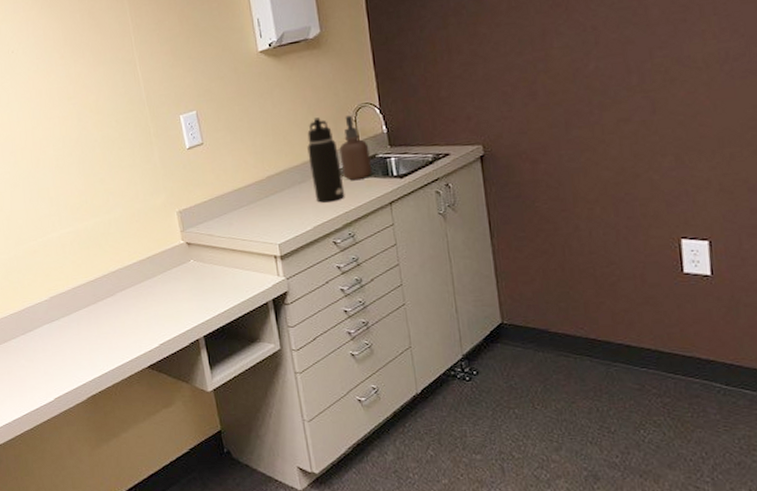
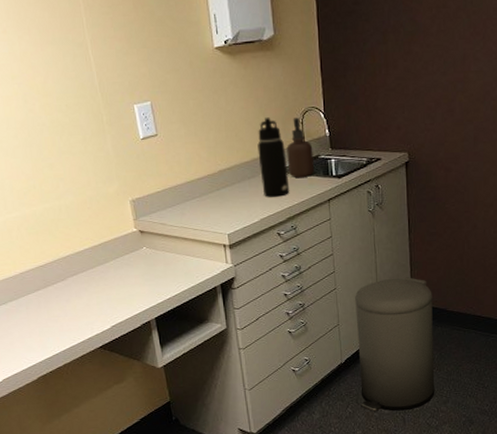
pedal bin: none [429,290,542,457] -> present [355,277,435,412]

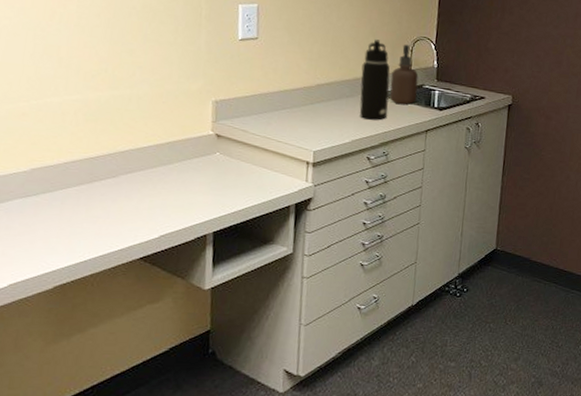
pedal bin: present [355,277,435,412] -> none [425,220,518,365]

